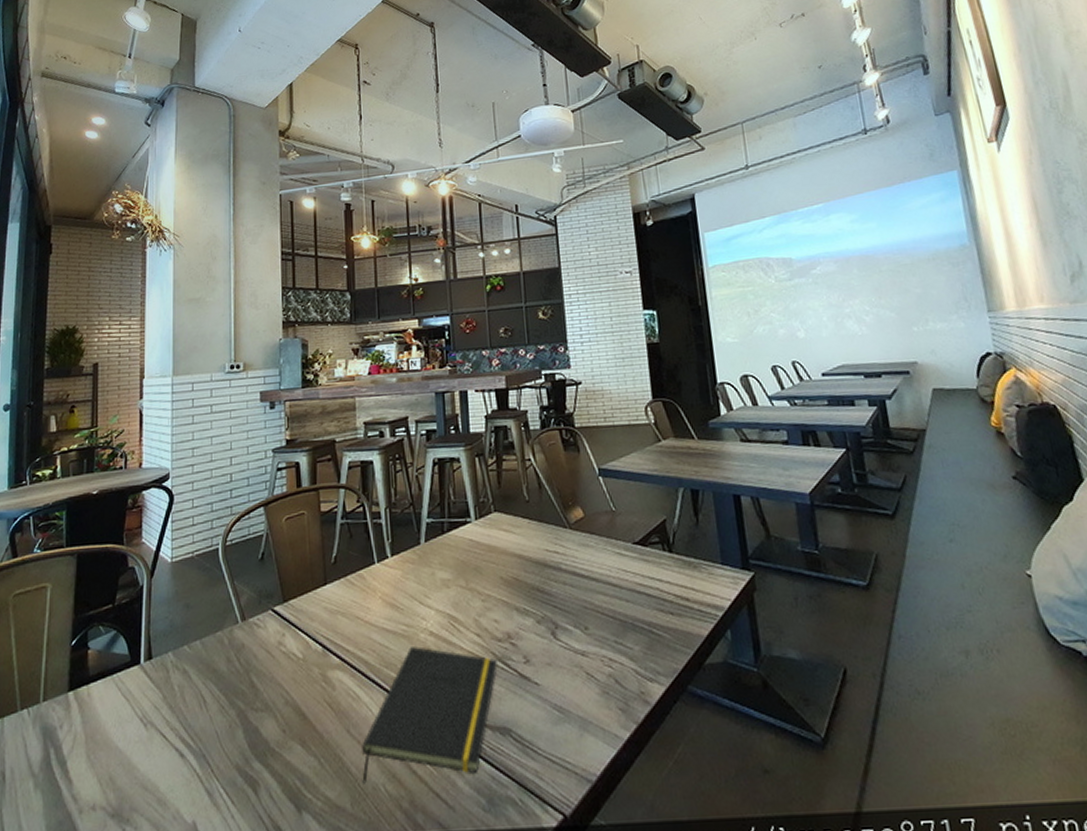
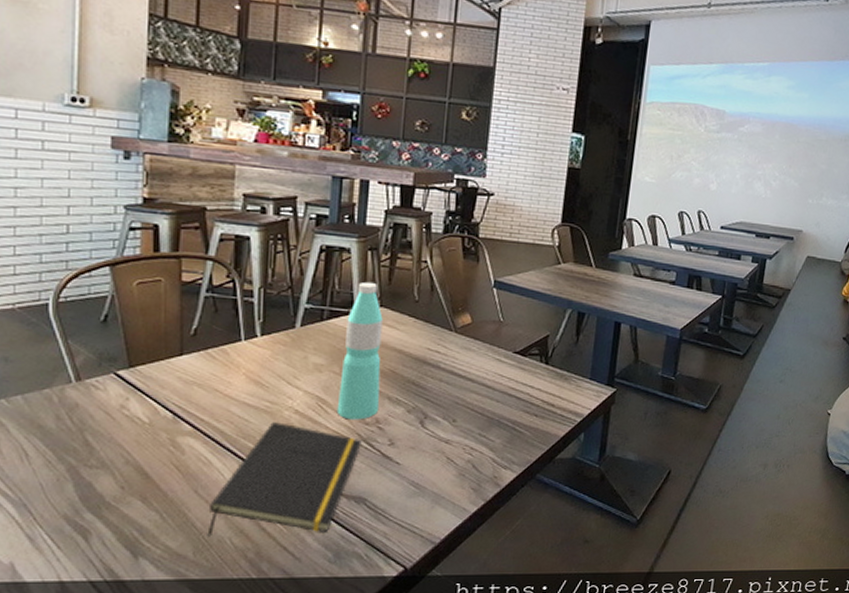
water bottle: none [466,487,509,638] -> present [336,281,383,420]

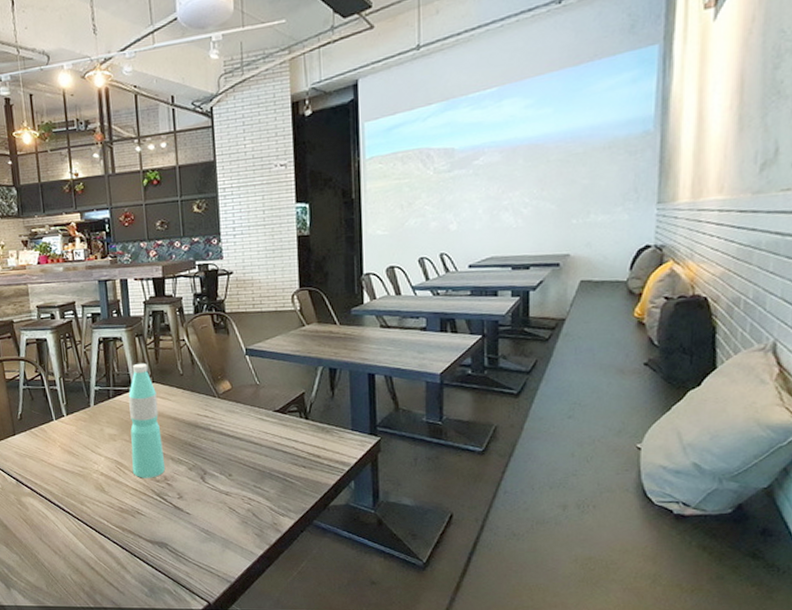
notepad: present [207,422,362,537] -> none [52,483,156,574]

